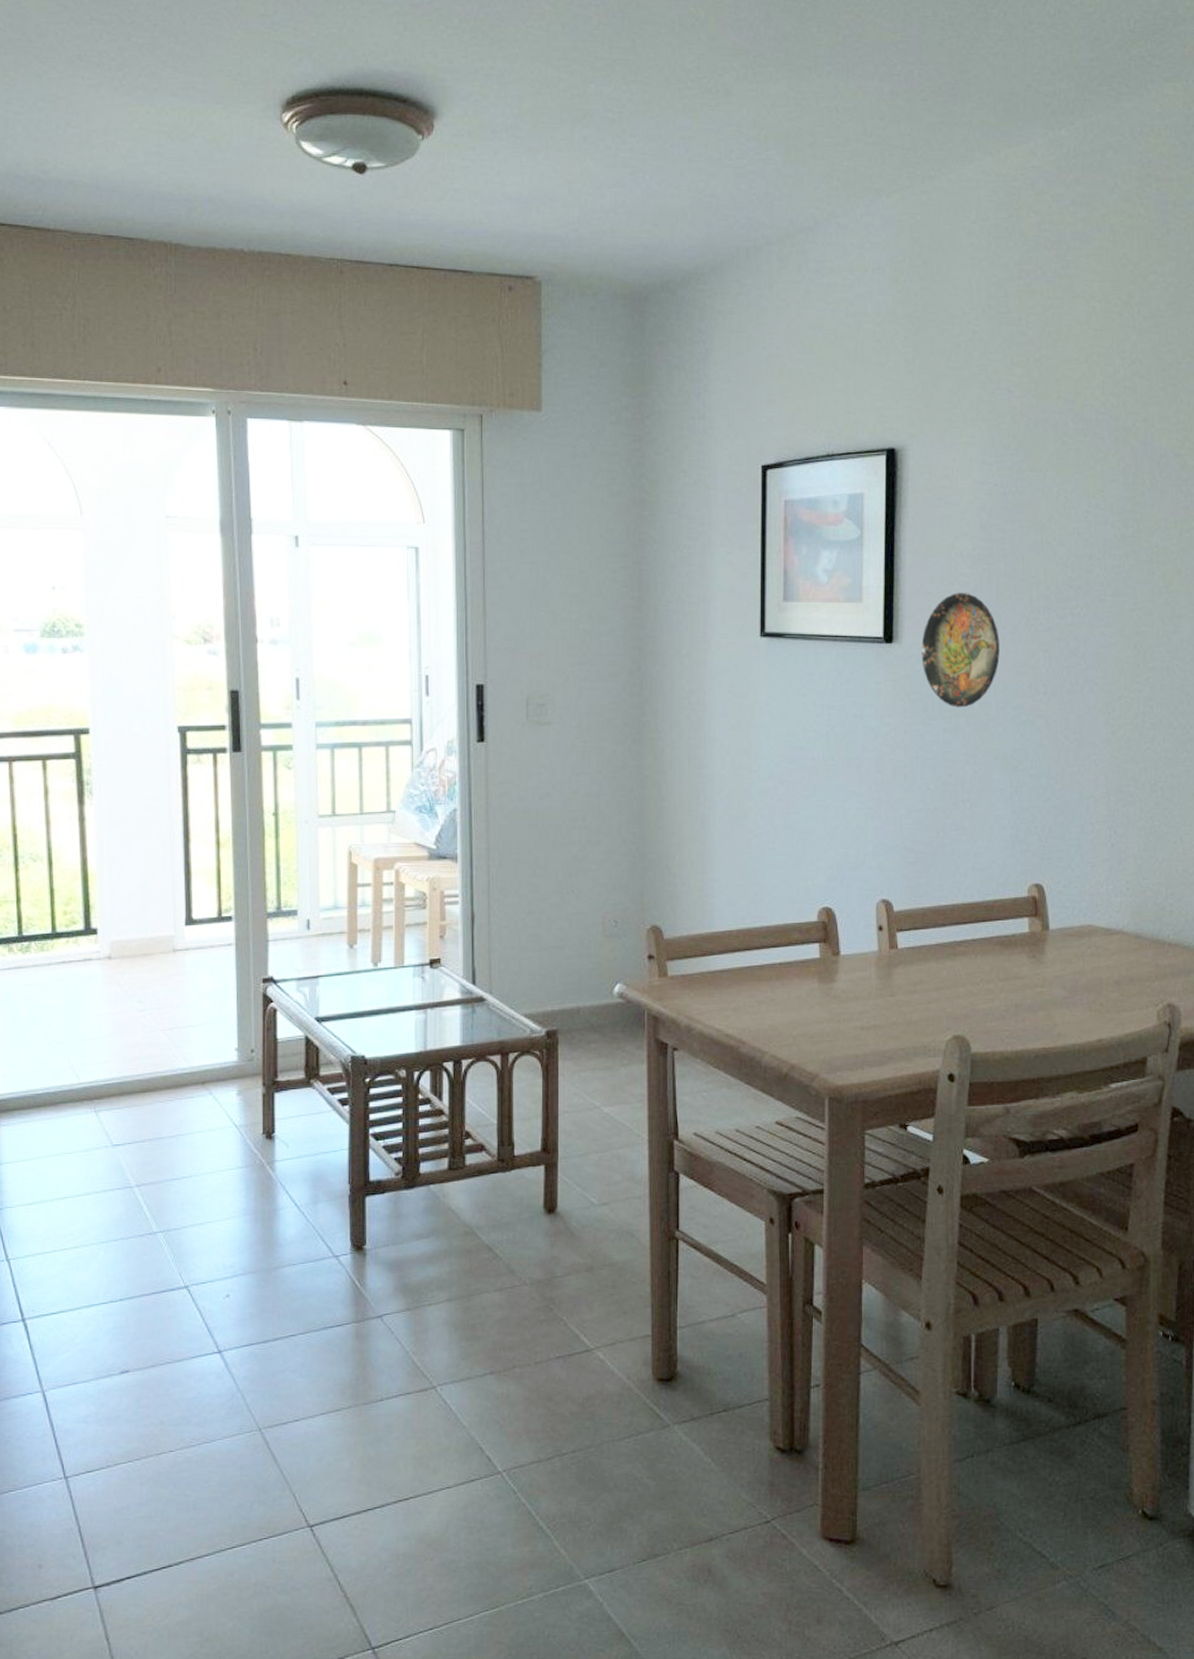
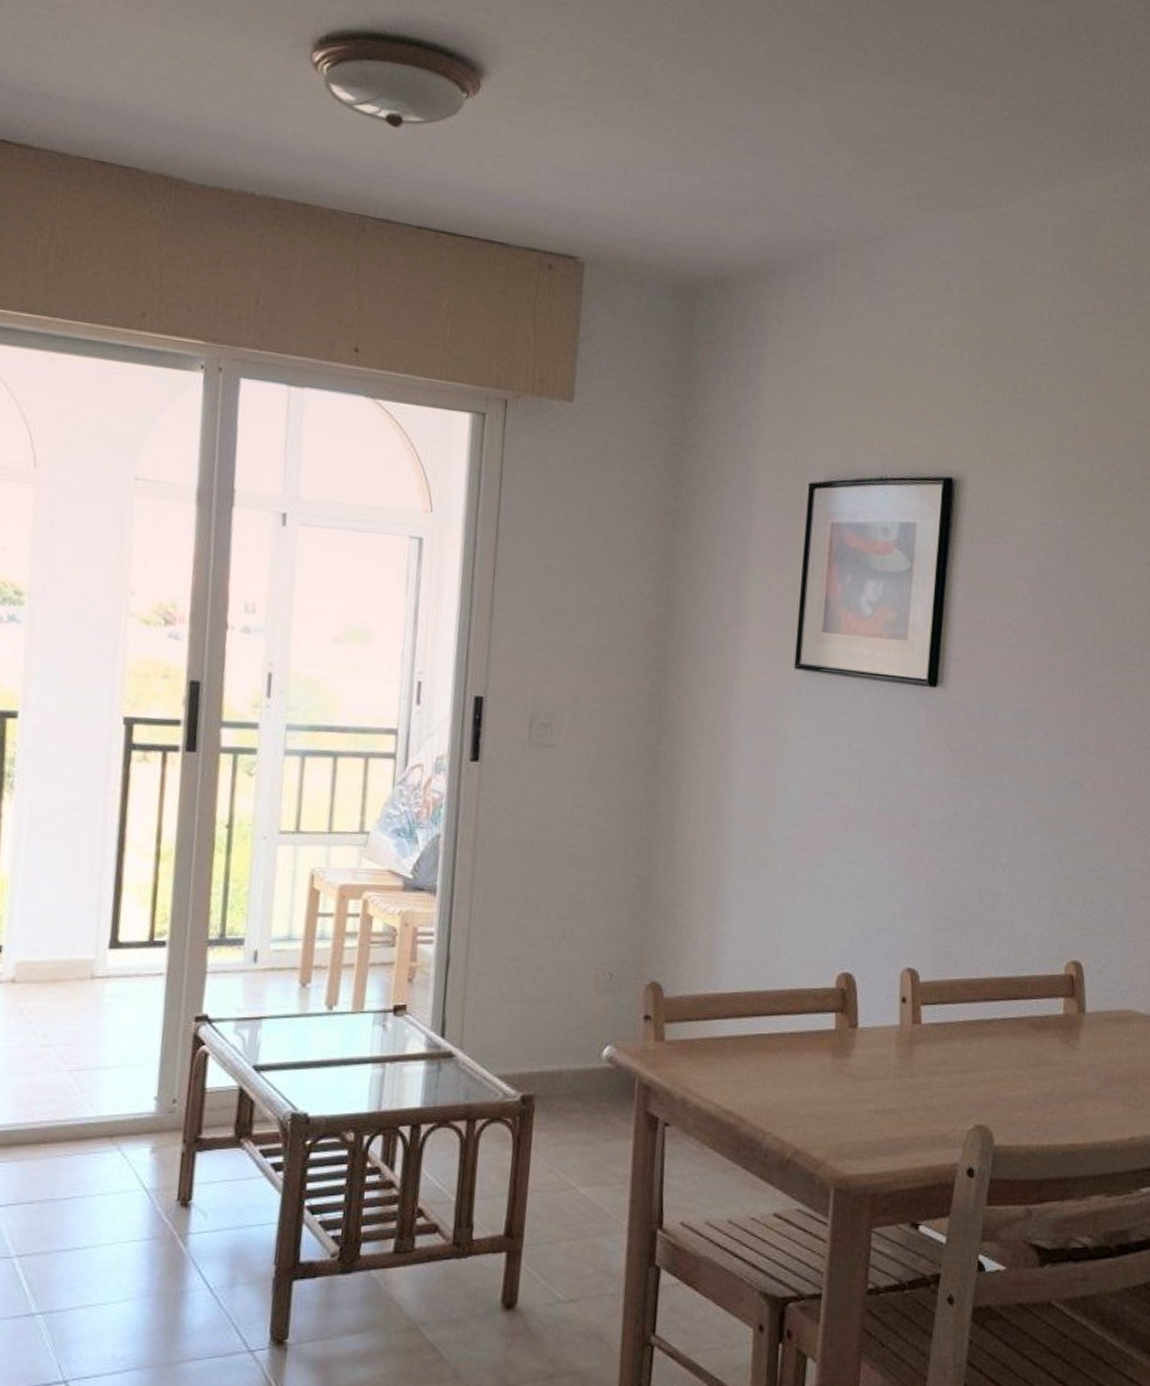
decorative plate: present [921,593,1000,708] -> none [966,638,1051,763]

